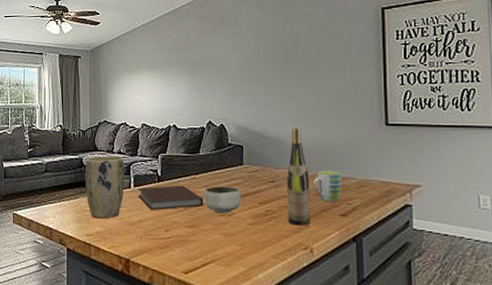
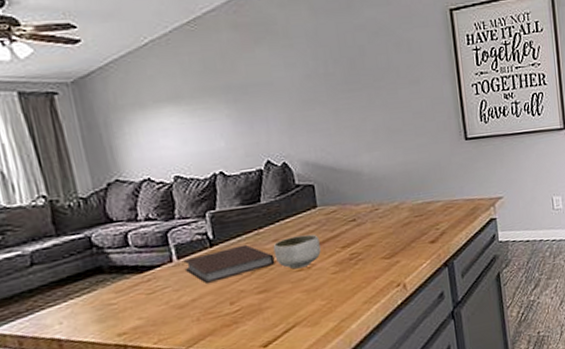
plant pot: present [85,155,125,219] -> none [97,224,165,311]
wine bottle: present [287,128,310,226] -> none [368,155,400,264]
mug: present [312,171,342,202] -> none [397,196,428,231]

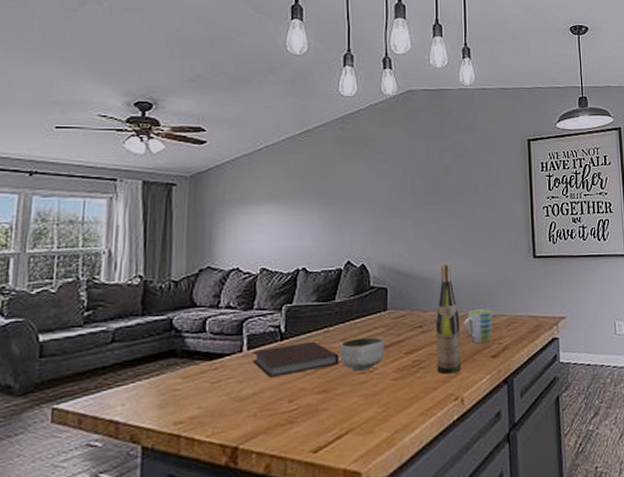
wine bottle: none [368,155,400,264] -> present [436,264,461,374]
mug: none [397,196,428,231] -> present [463,309,493,344]

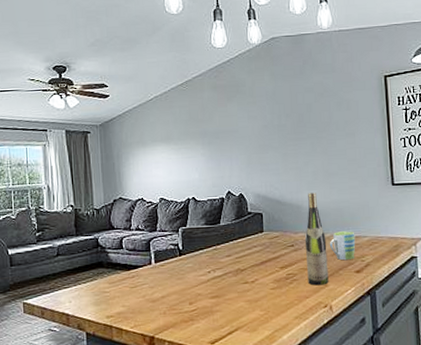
notebook: present [252,341,339,377] -> none [159,257,227,284]
bowl: present [339,336,385,372] -> none [226,254,263,282]

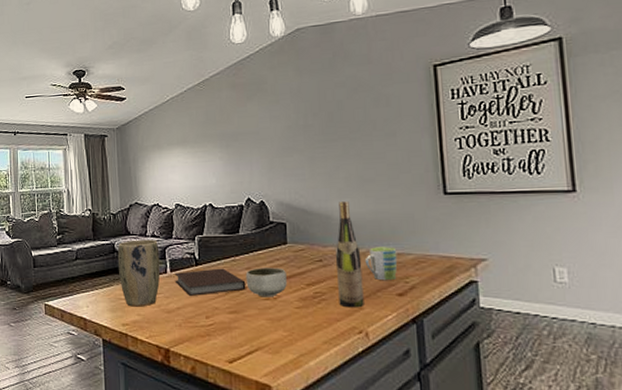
plant pot: none [101,232,145,299] -> present [118,239,160,307]
notebook: none [159,257,227,284] -> present [174,268,246,296]
bowl: none [226,254,263,282] -> present [245,267,287,297]

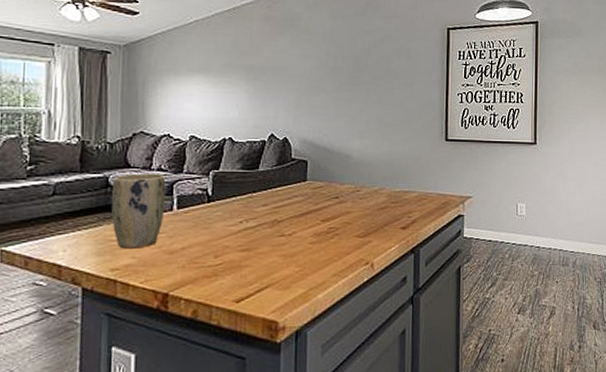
notebook: present [174,268,246,296] -> none [181,205,261,234]
bowl: present [245,267,287,297] -> none [261,204,303,234]
wine bottle: present [336,201,364,308] -> none [350,142,374,241]
mug: present [364,247,398,281] -> none [376,185,404,216]

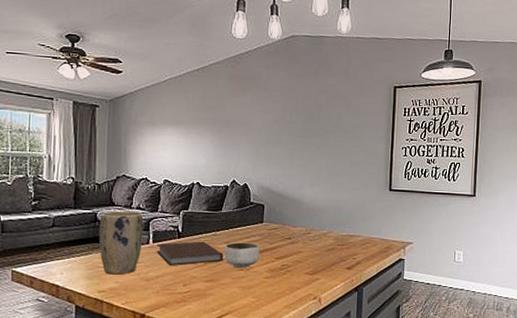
notebook: none [181,205,261,234] -> present [156,241,224,266]
bowl: none [261,204,303,234] -> present [223,242,260,268]

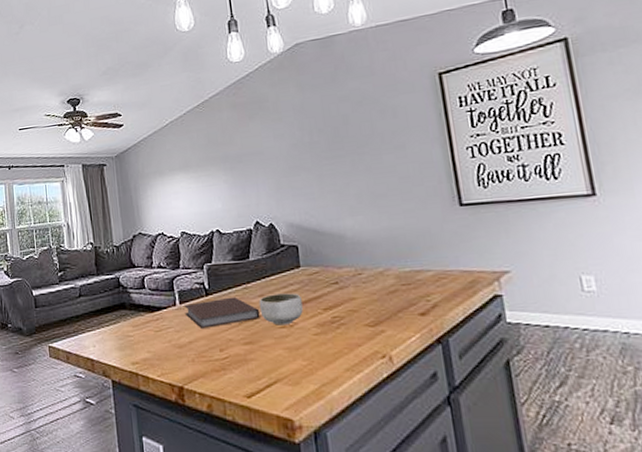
plant pot: present [98,210,144,275] -> none [123,271,169,344]

